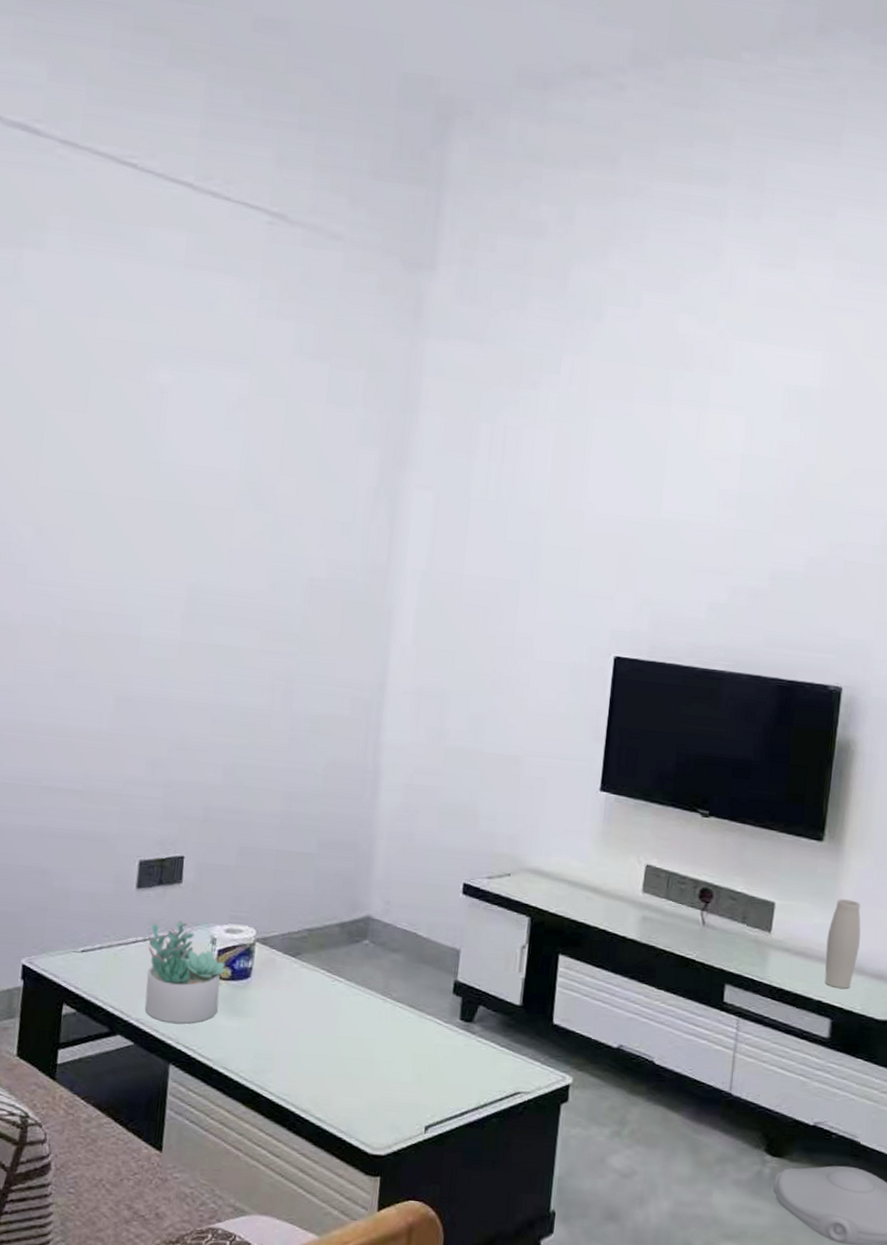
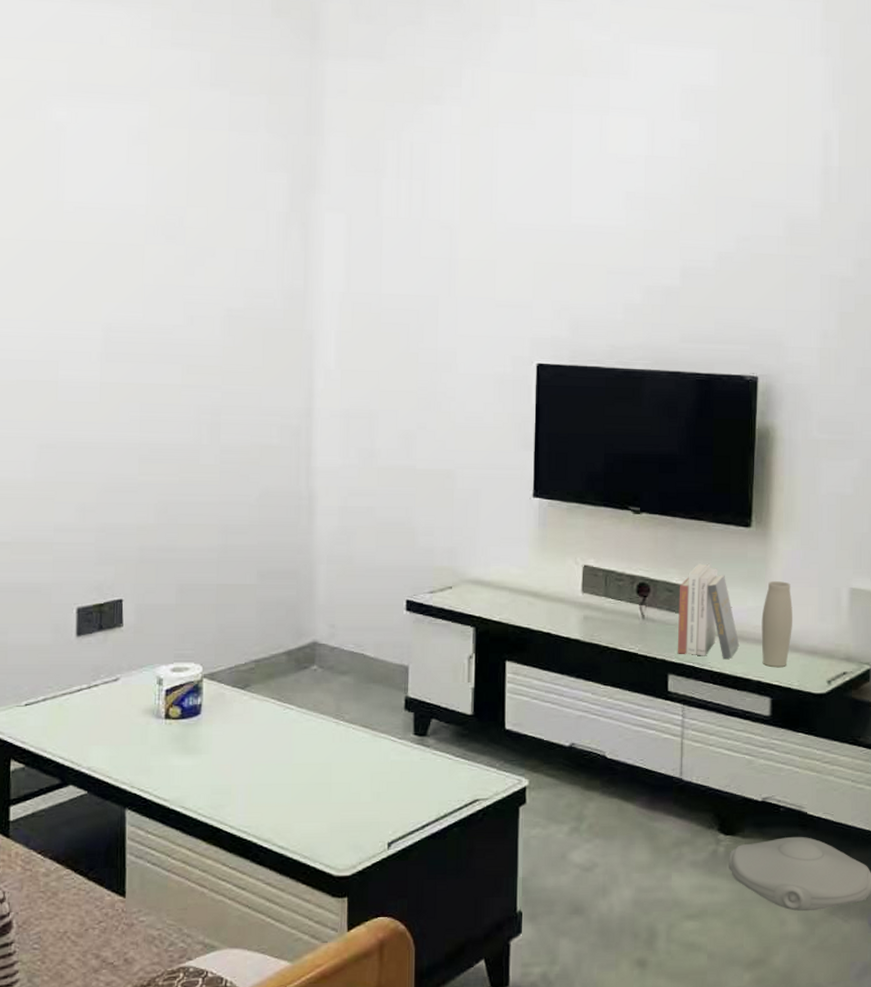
succulent plant: present [144,920,227,1024] -> none [92,664,176,768]
books: none [736,873,803,975] -> present [677,563,740,659]

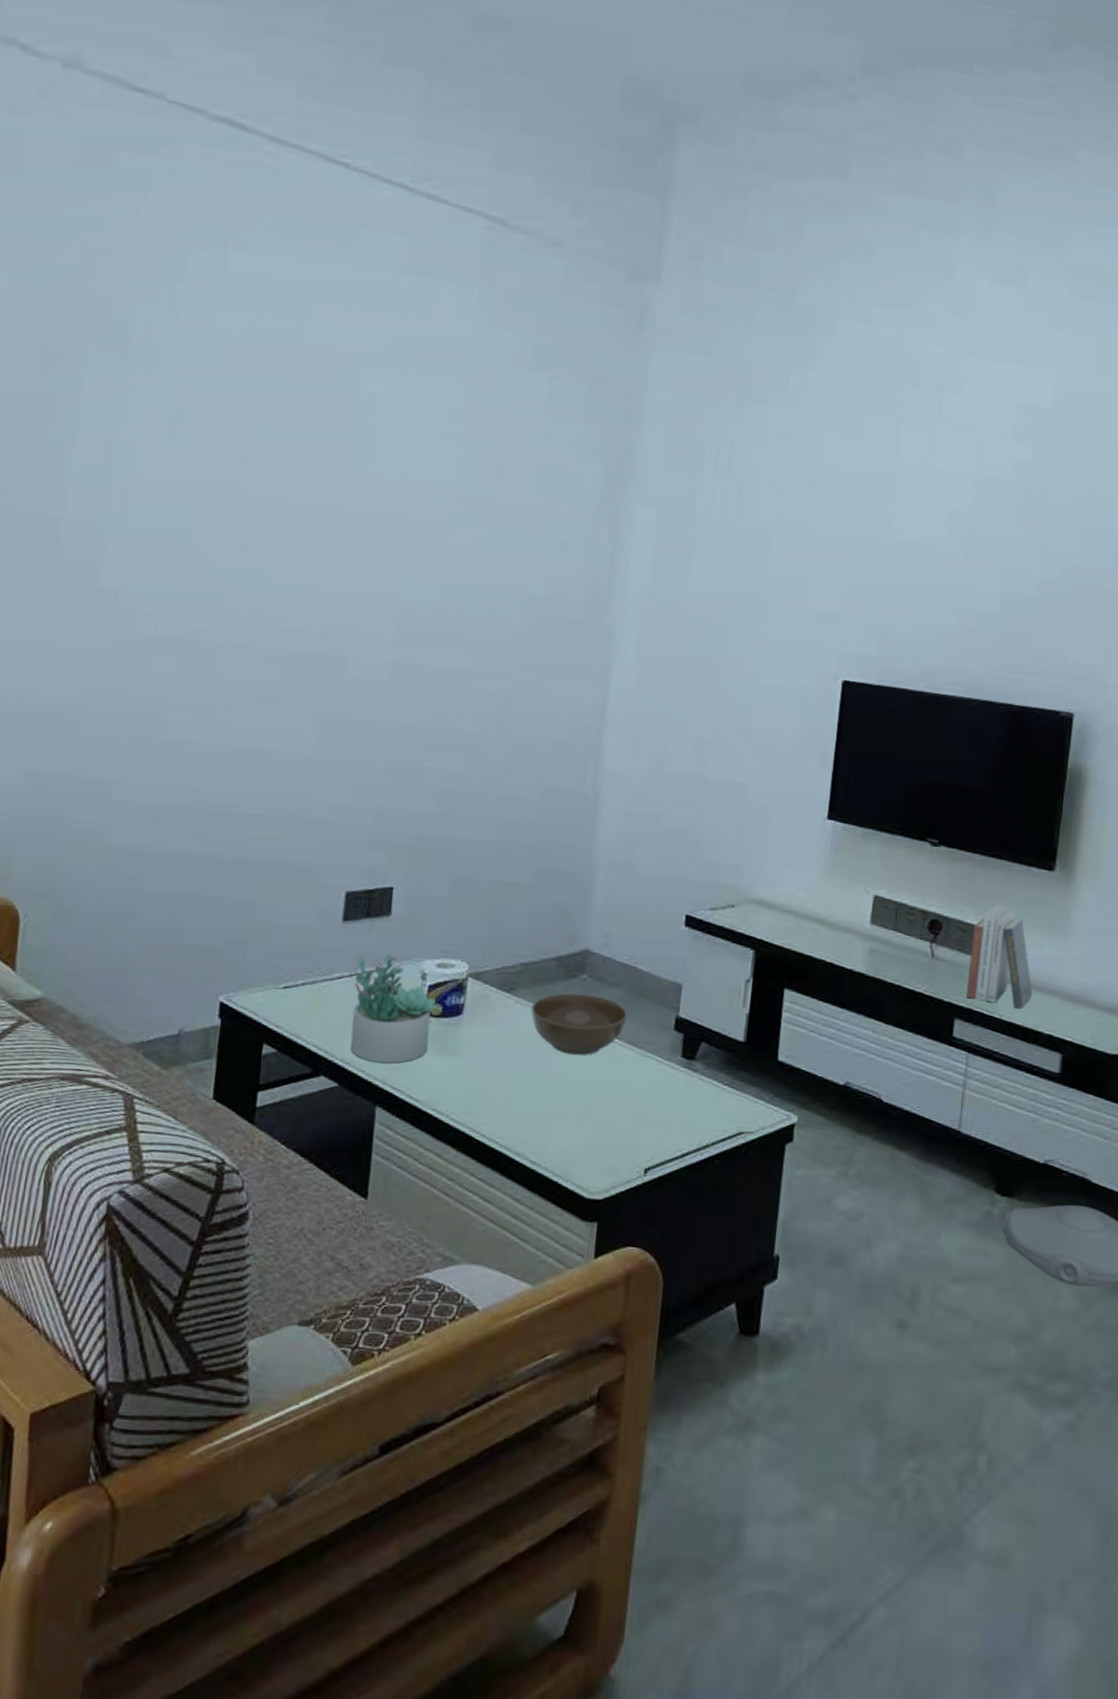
succulent plant: none [92,664,176,768] -> present [350,955,438,1064]
bowl: none [266,683,359,742] -> present [531,993,628,1055]
vase: present [761,581,792,668] -> none [1055,930,1093,1023]

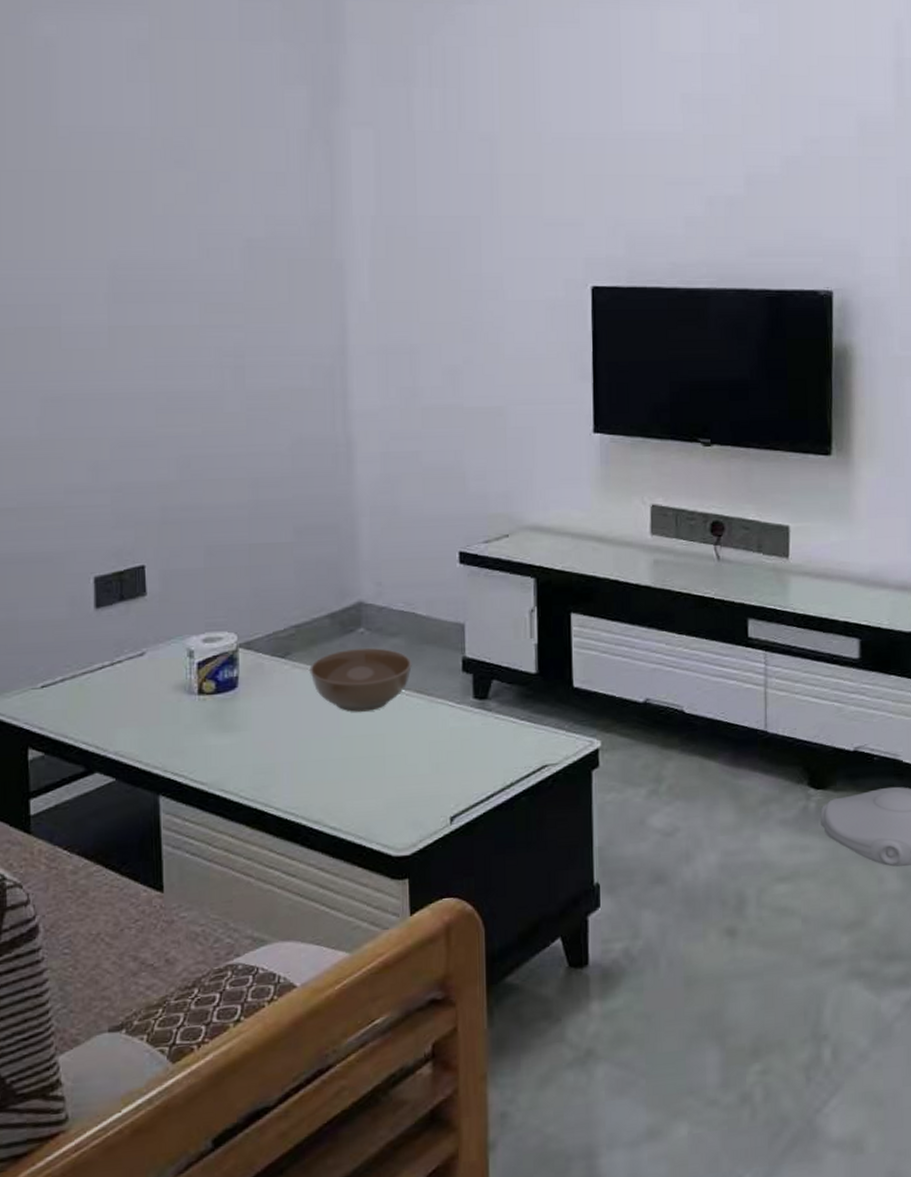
succulent plant: present [350,955,438,1064] -> none [115,637,210,751]
books: present [965,904,1033,1009] -> none [756,496,824,599]

